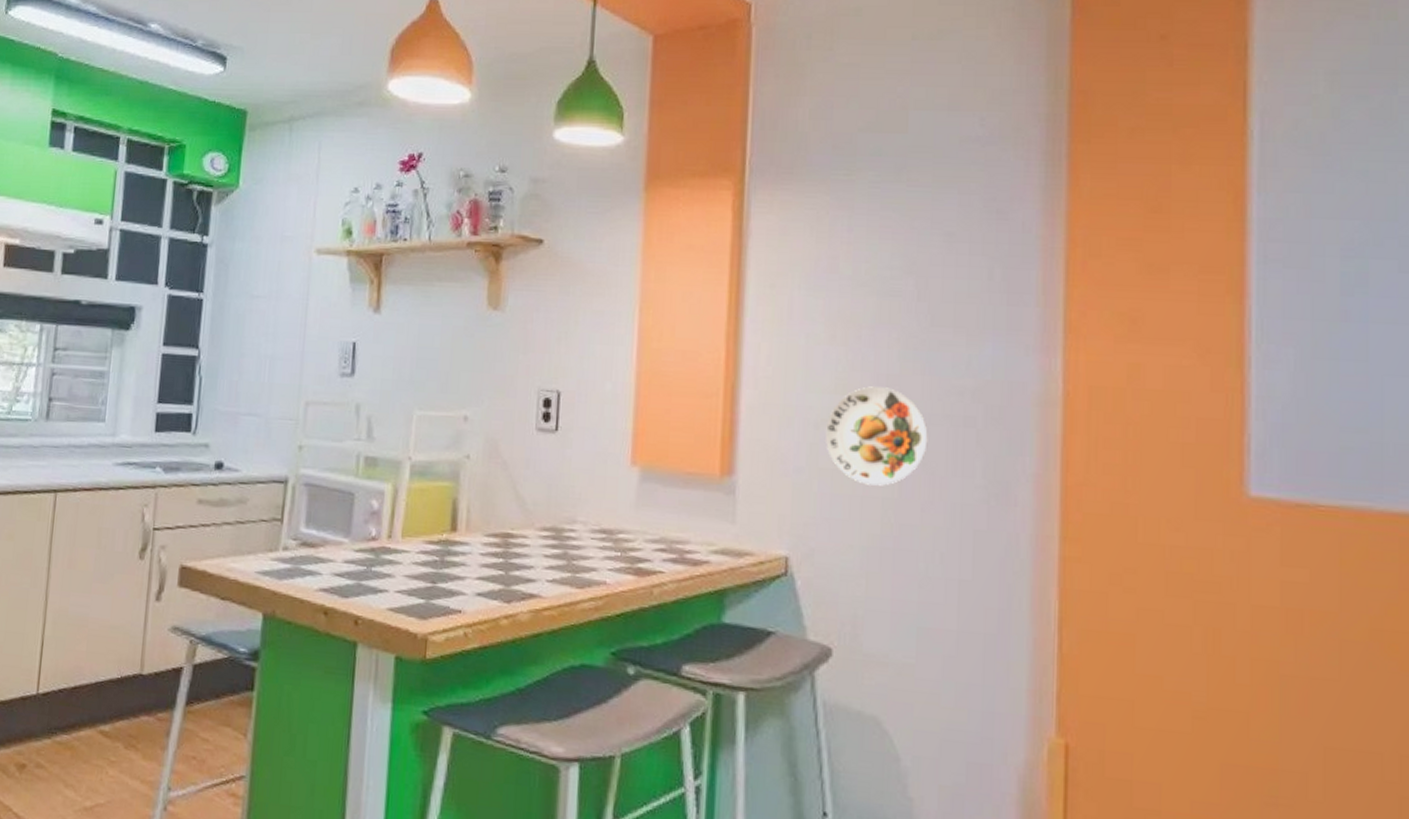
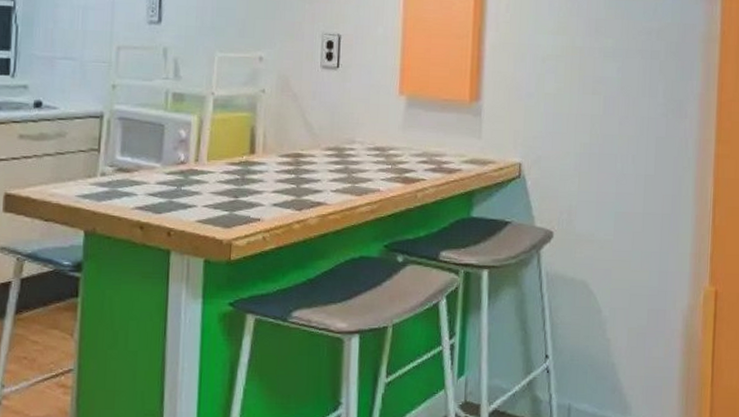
decorative plate: present [824,386,928,486] -> none [549,28,625,106]

